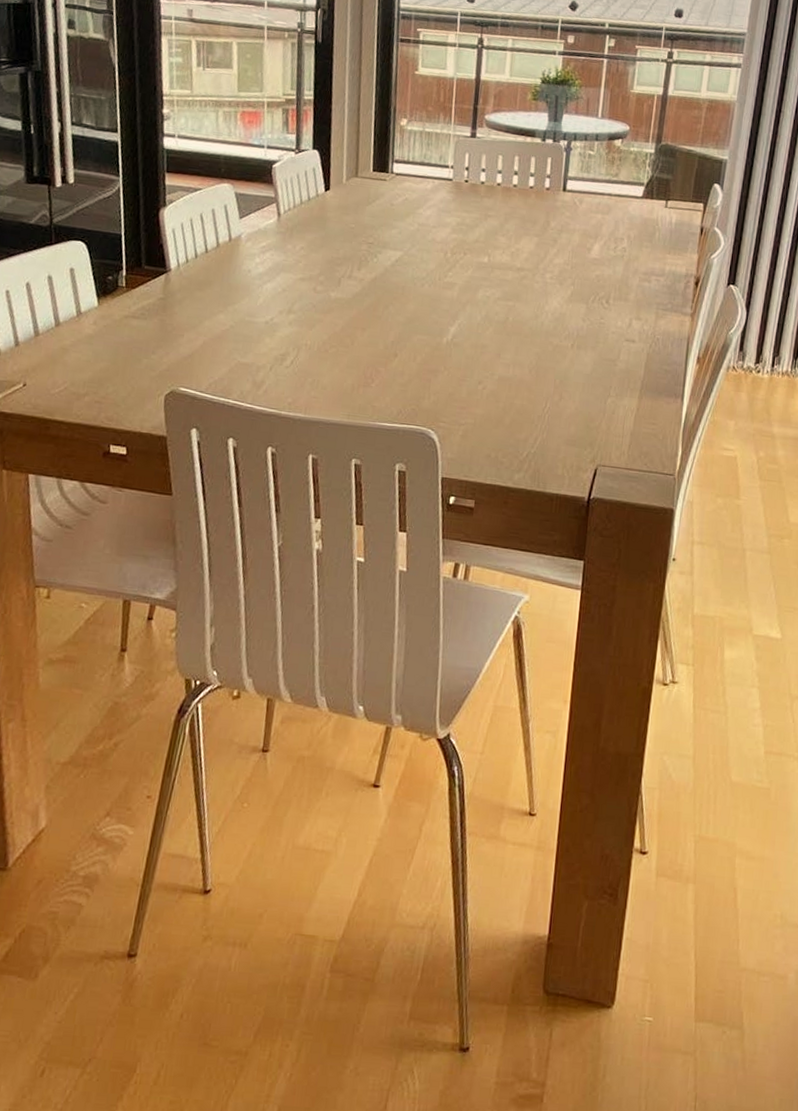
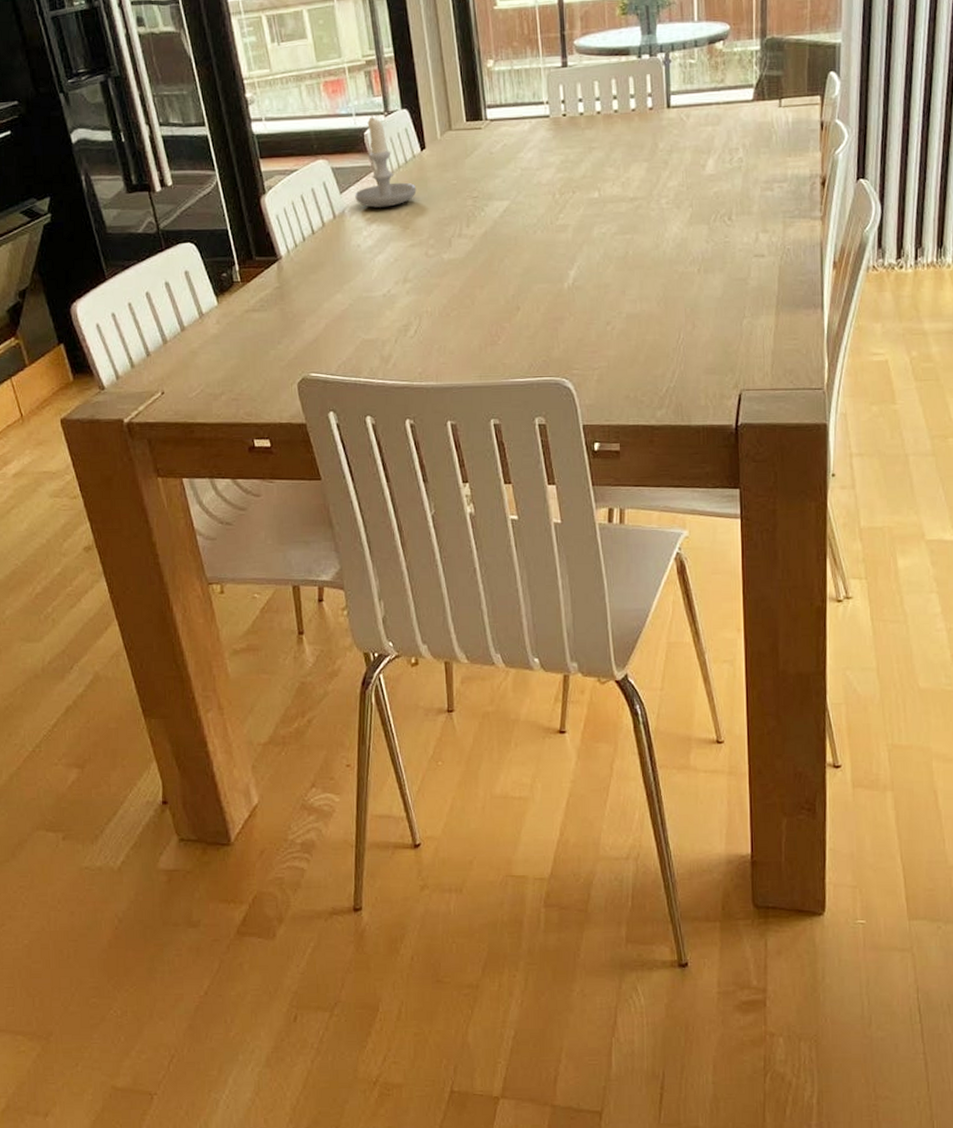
candle: none [253,150,315,239] -> present [355,115,417,208]

